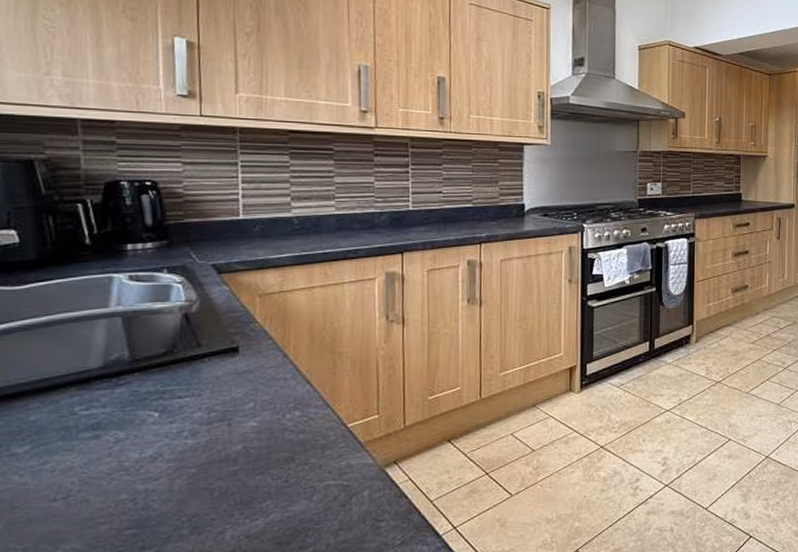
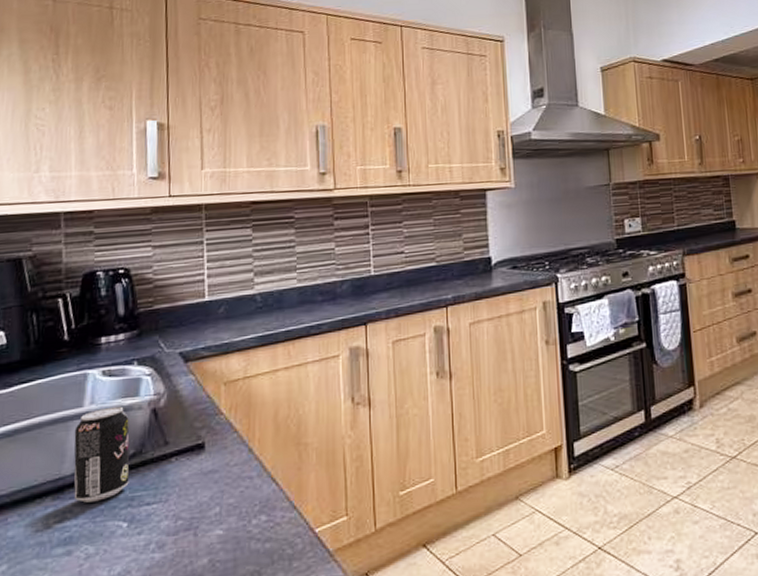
beverage can: none [99,309,161,394] -> present [74,406,130,503]

